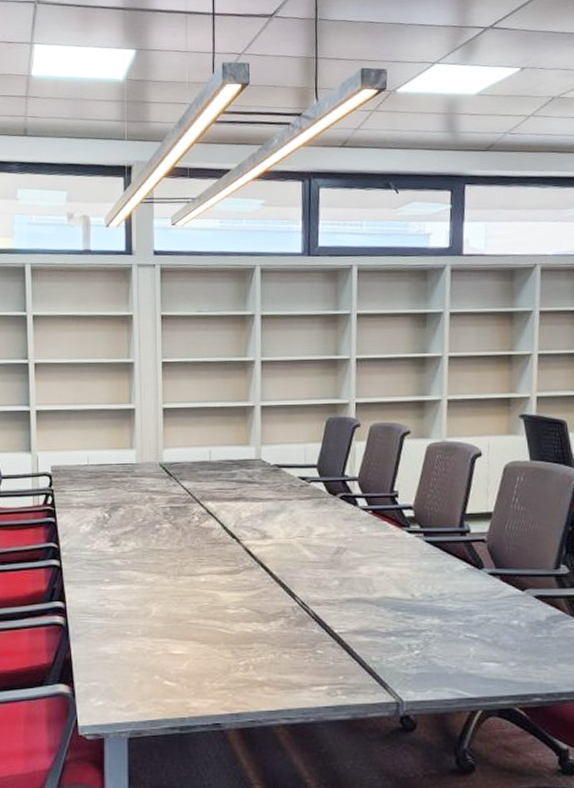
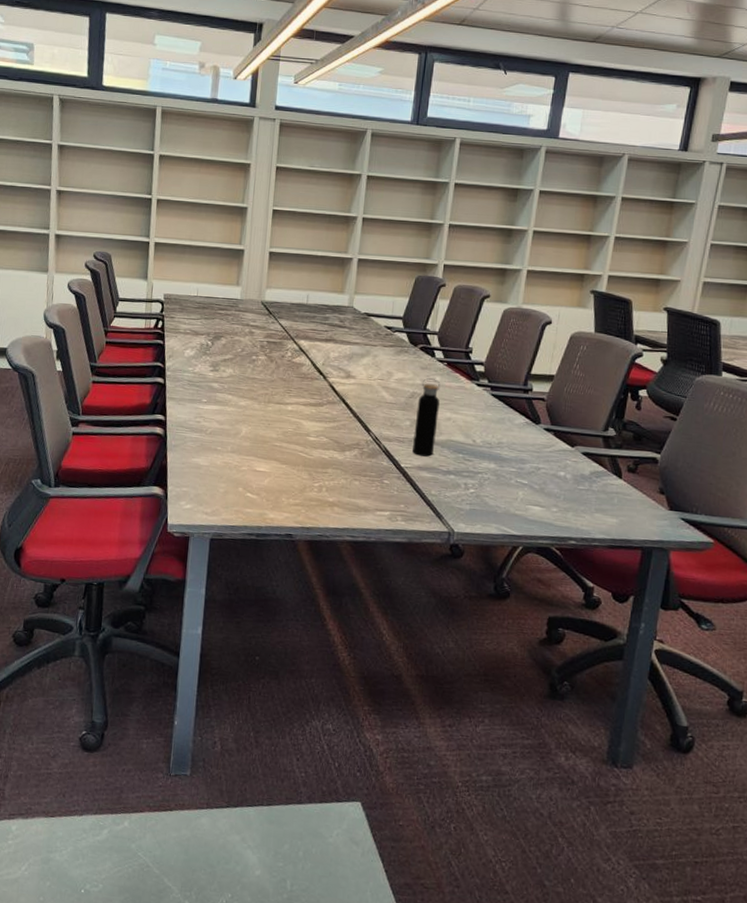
water bottle: none [344,530,370,618] -> present [412,378,441,457]

